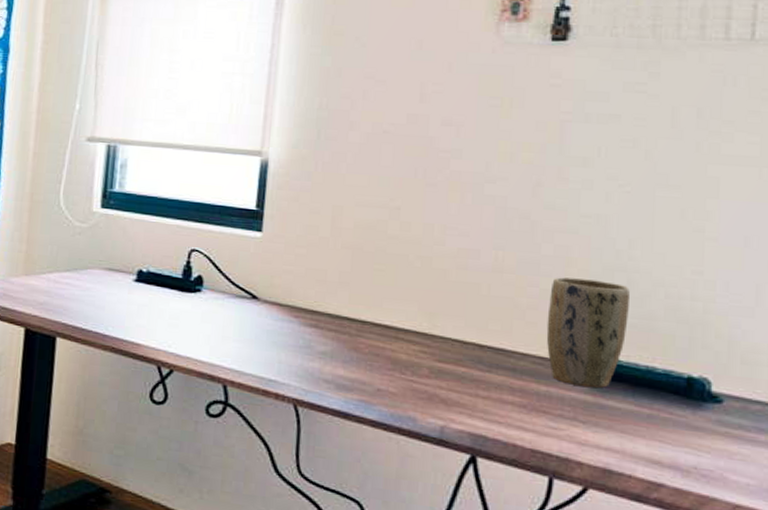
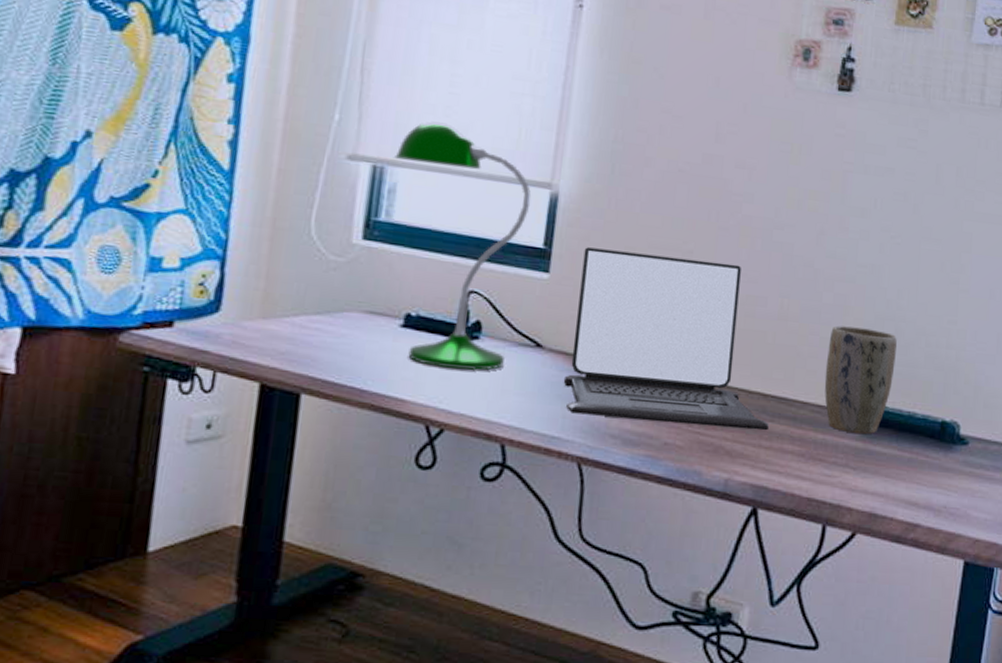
desk lamp: none [124,103,244,319] -> present [393,120,532,370]
laptop: none [278,207,486,381] -> present [563,247,769,431]

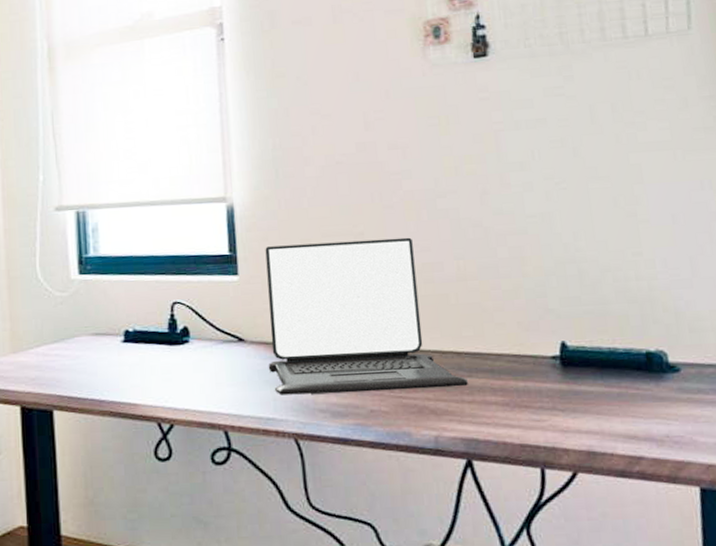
desk lamp: present [393,120,532,370] -> none [91,163,214,372]
plant pot: present [824,325,897,435] -> none [512,274,586,377]

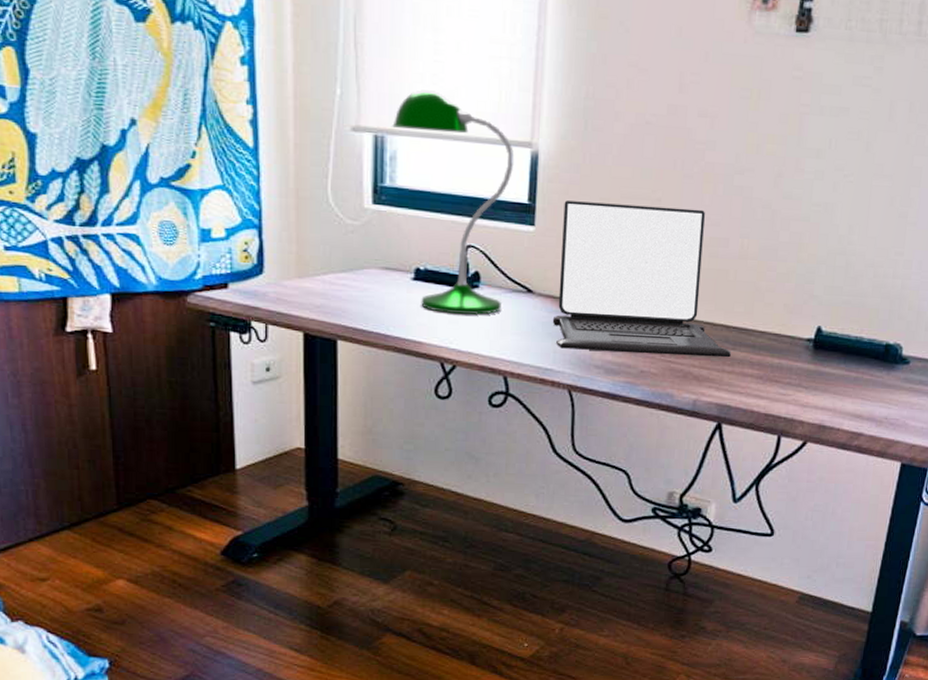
desk lamp: none [91,163,214,372] -> present [391,89,515,315]

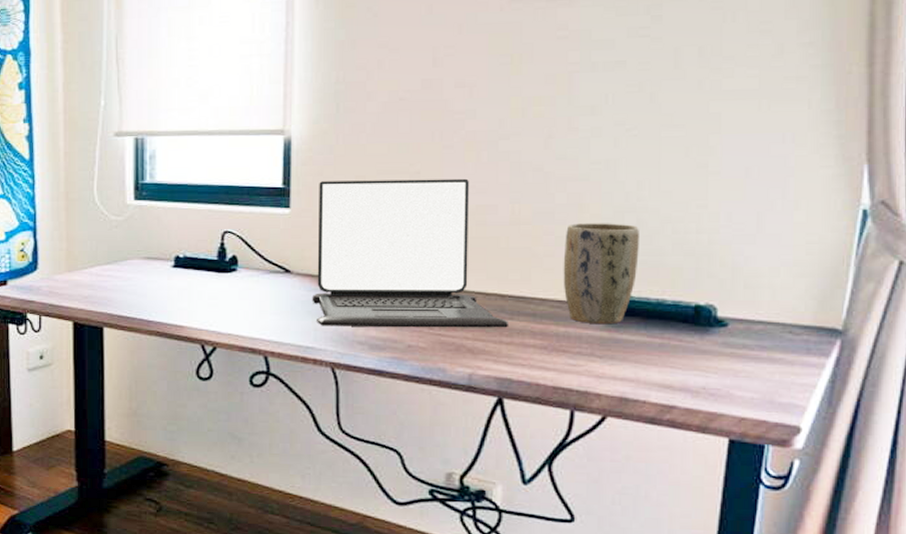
desk lamp: present [391,89,515,315] -> none [150,91,268,297]
plant pot: none [780,261,847,358] -> present [563,223,639,325]

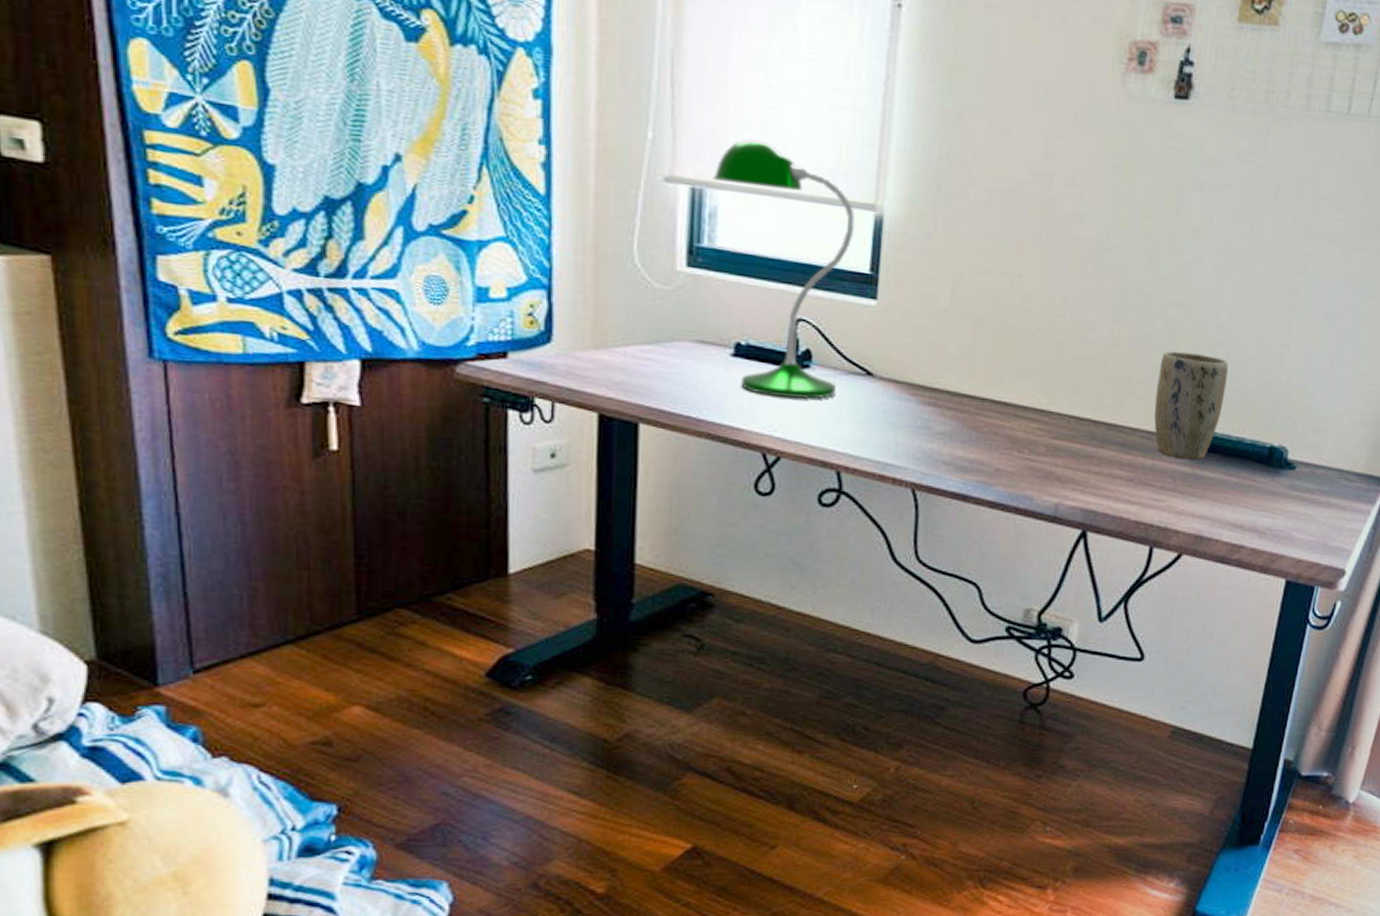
desk lamp: none [150,91,268,297] -> present [711,138,856,399]
laptop: present [312,178,508,328] -> none [895,272,1099,457]

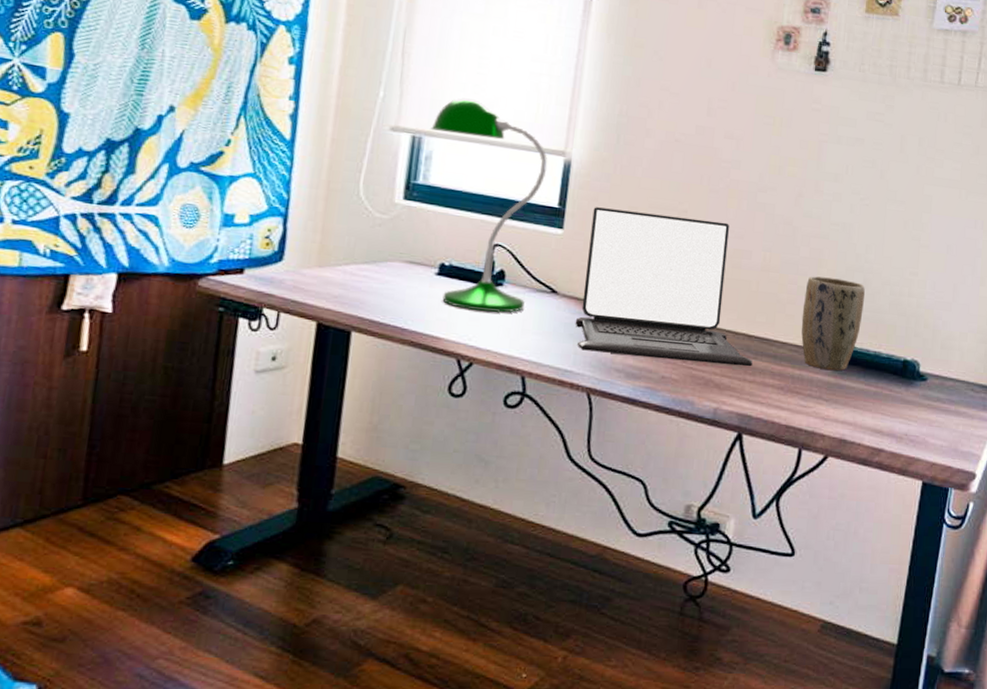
laptop: none [895,272,1099,457] -> present [575,207,753,367]

